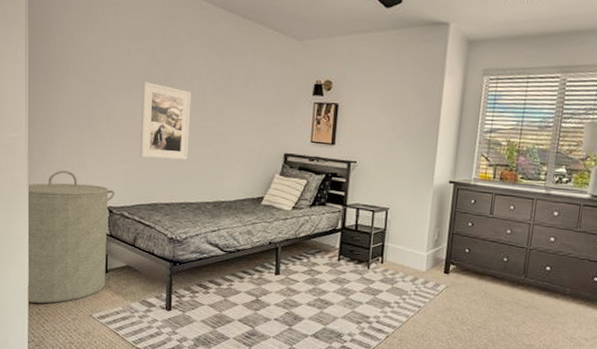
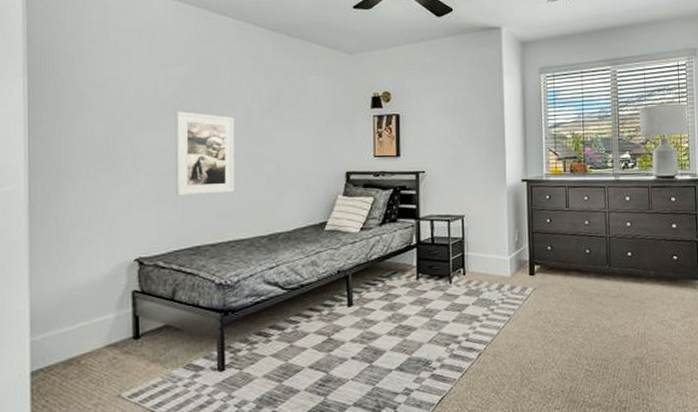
laundry hamper: present [26,170,115,304] -> none [26,222,145,394]

